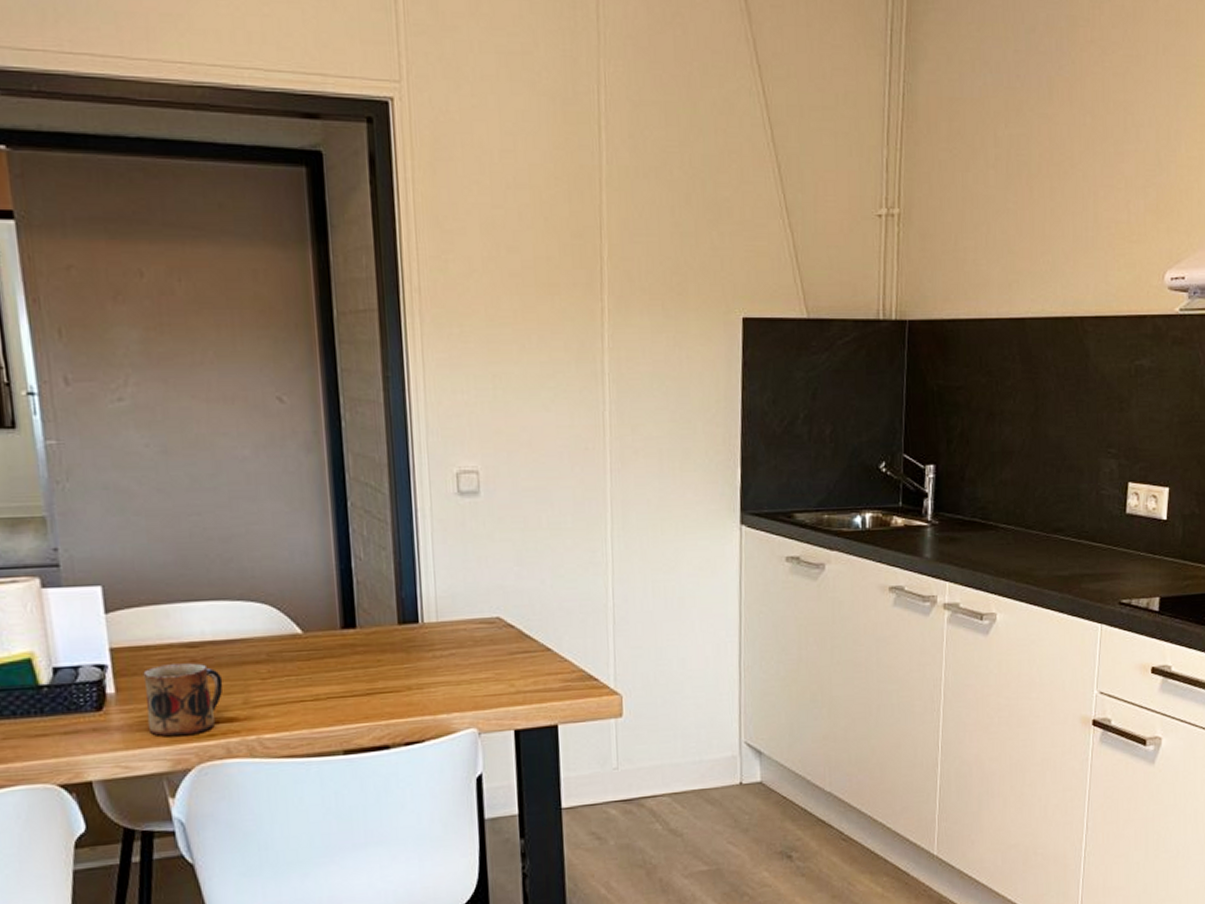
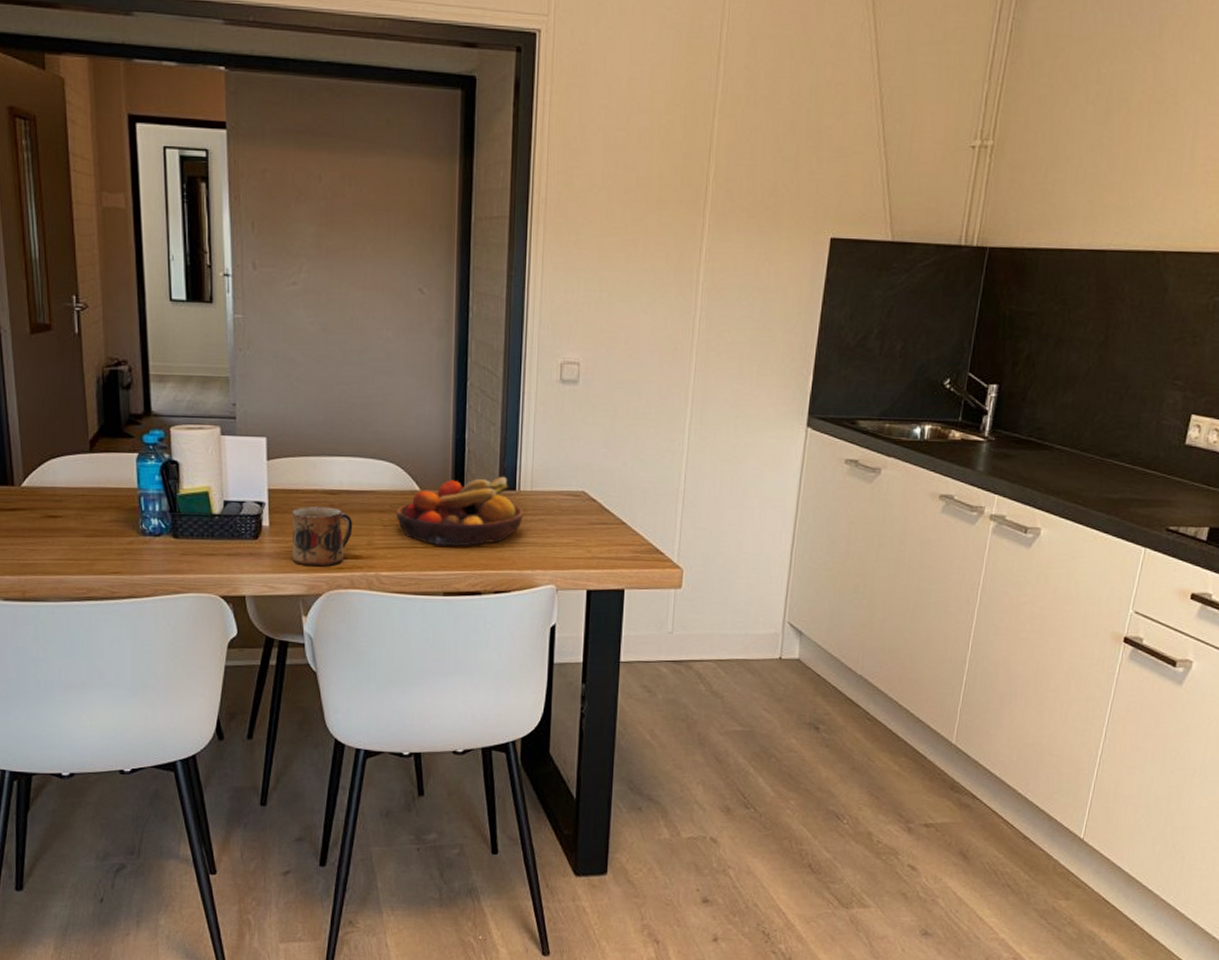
fruit bowl: none [275,607,431,696] -> present [395,476,524,546]

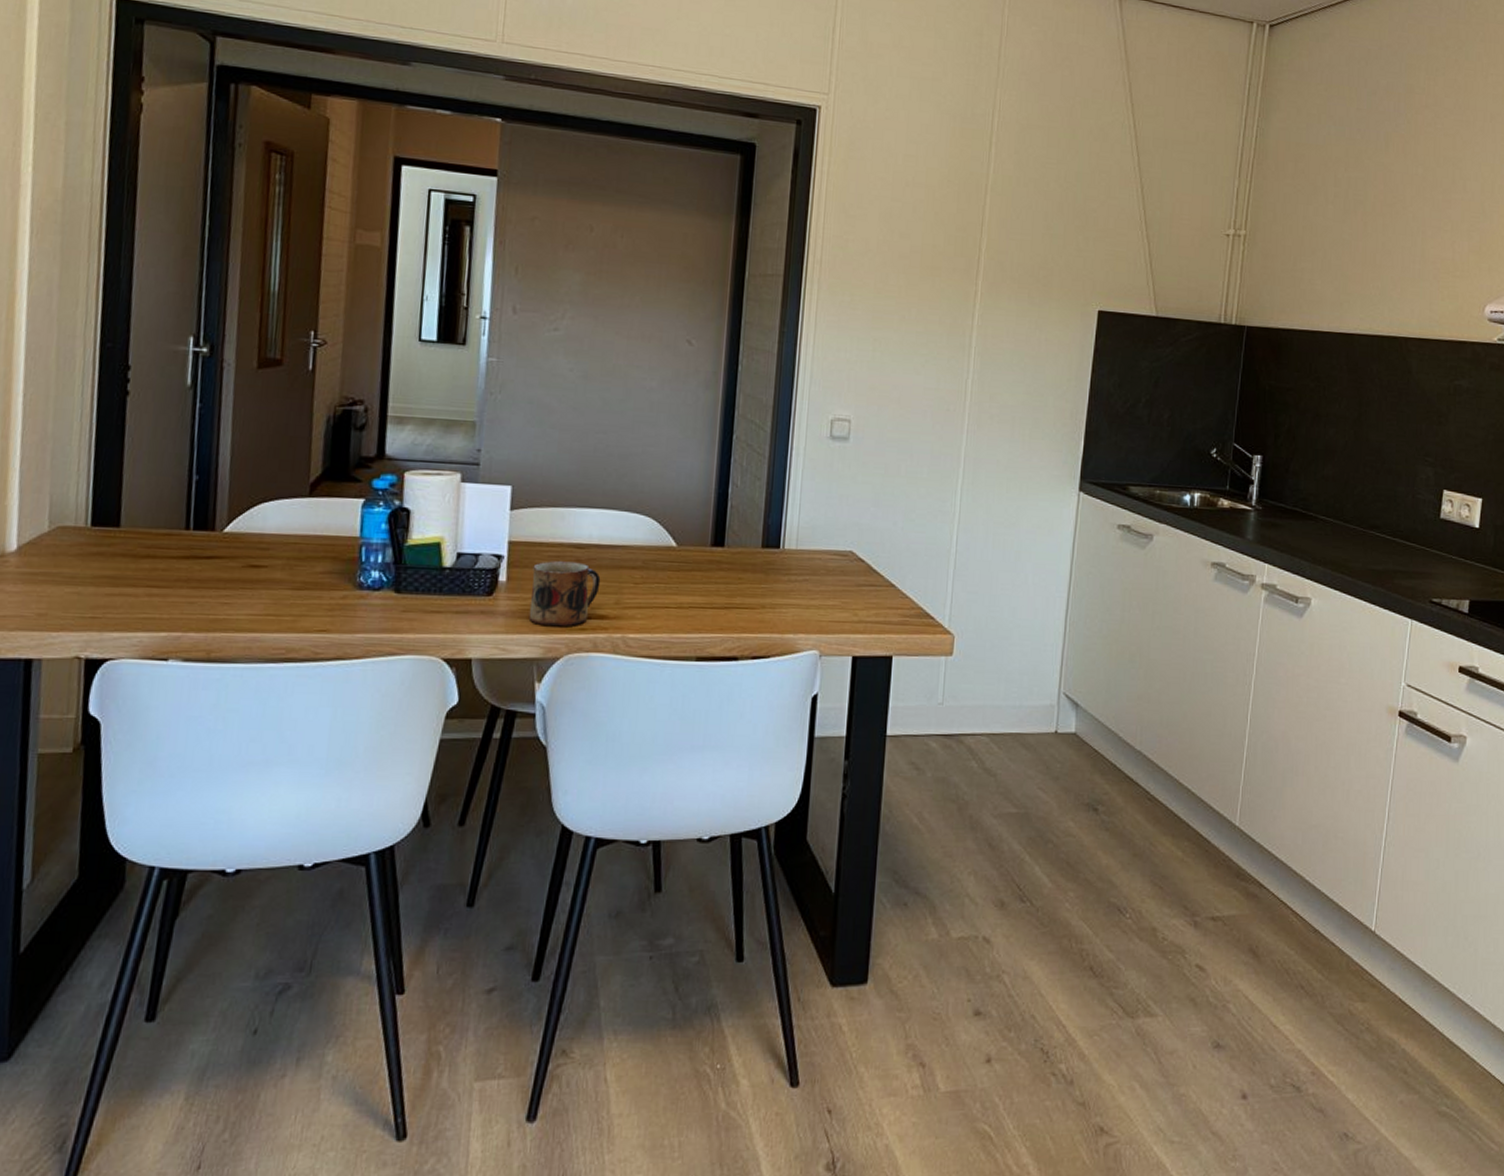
fruit bowl: present [395,476,524,546] -> none [648,533,787,607]

